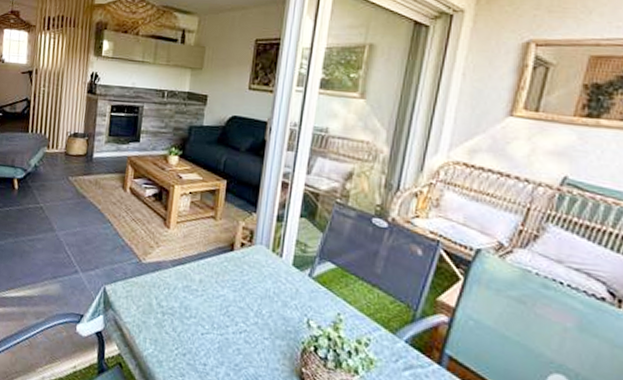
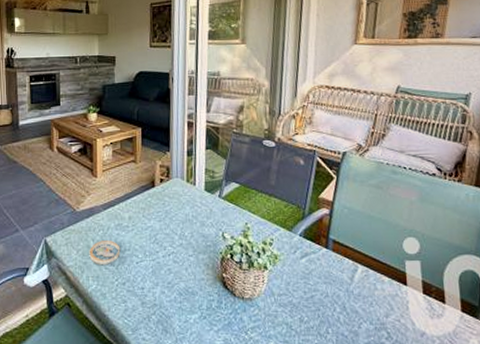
coaster: none [149,300,186,329] -> present [89,240,121,264]

